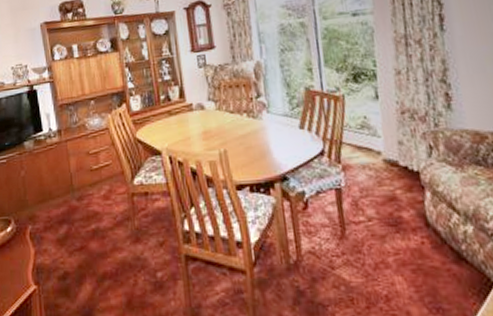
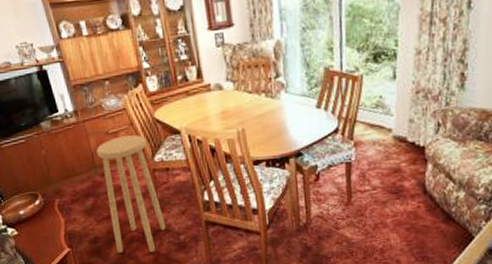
stool: none [76,155,141,294] -> present [96,135,165,254]

